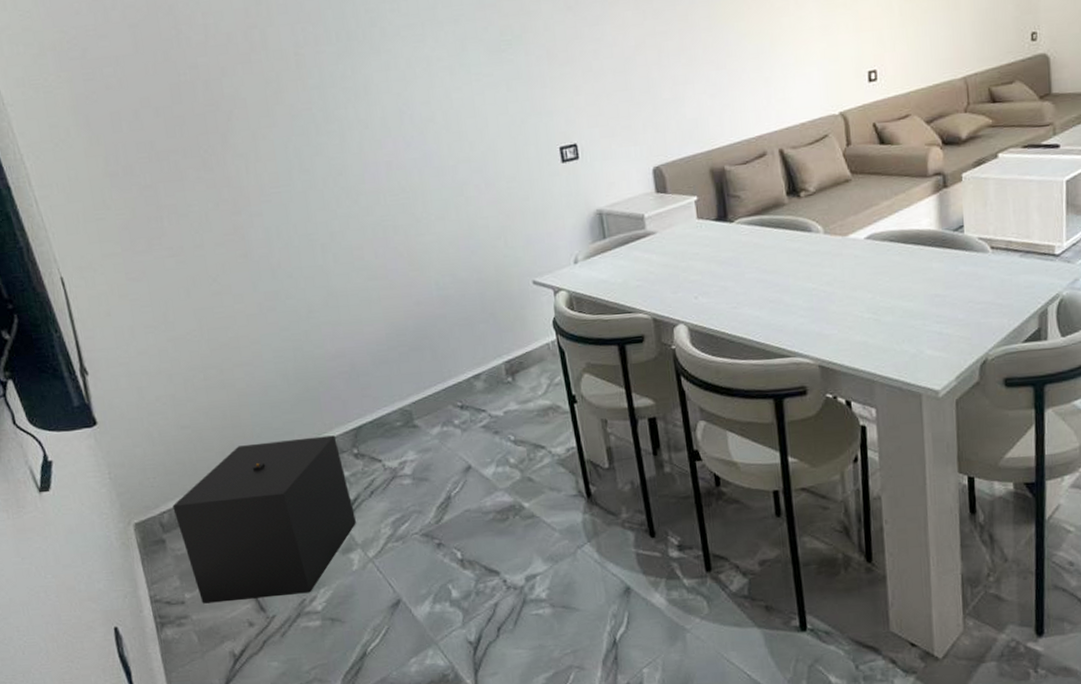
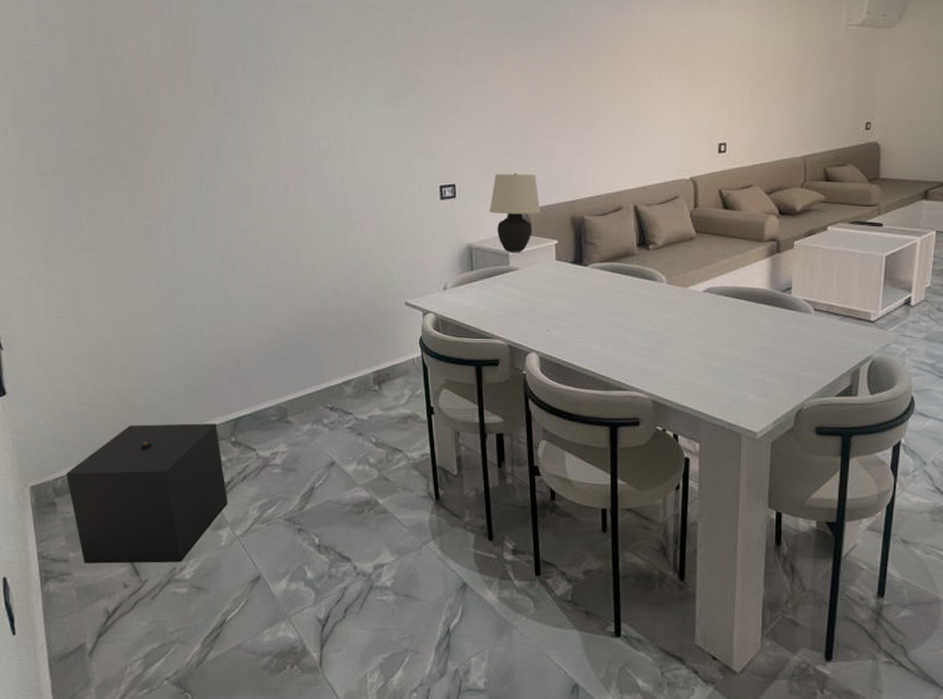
table lamp: none [617,124,676,215] -> present [488,173,541,252]

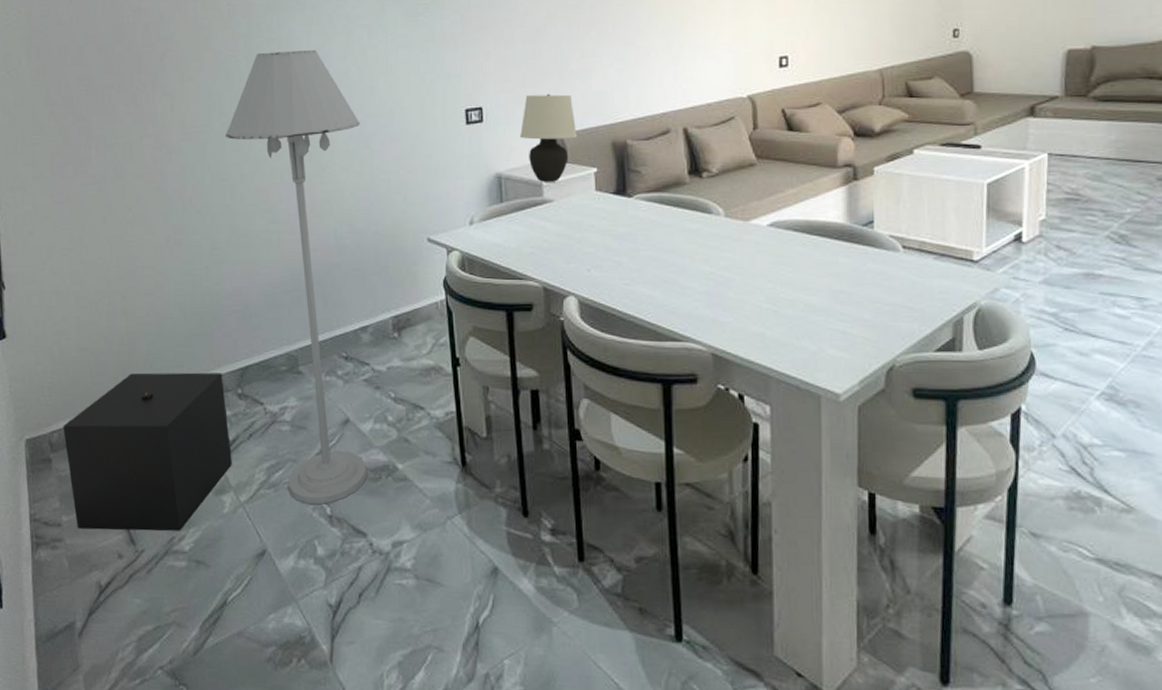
floor lamp: none [214,127,352,536] -> present [225,49,368,505]

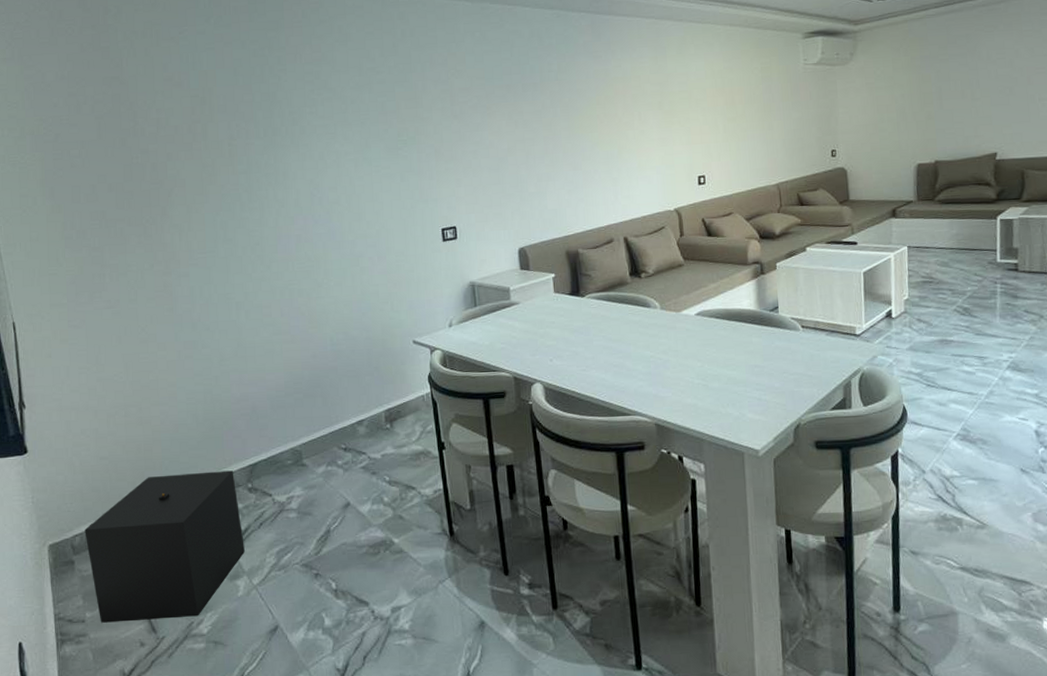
floor lamp: present [225,49,368,505] -> none [230,181,368,582]
table lamp: present [519,93,578,182] -> none [488,213,538,288]

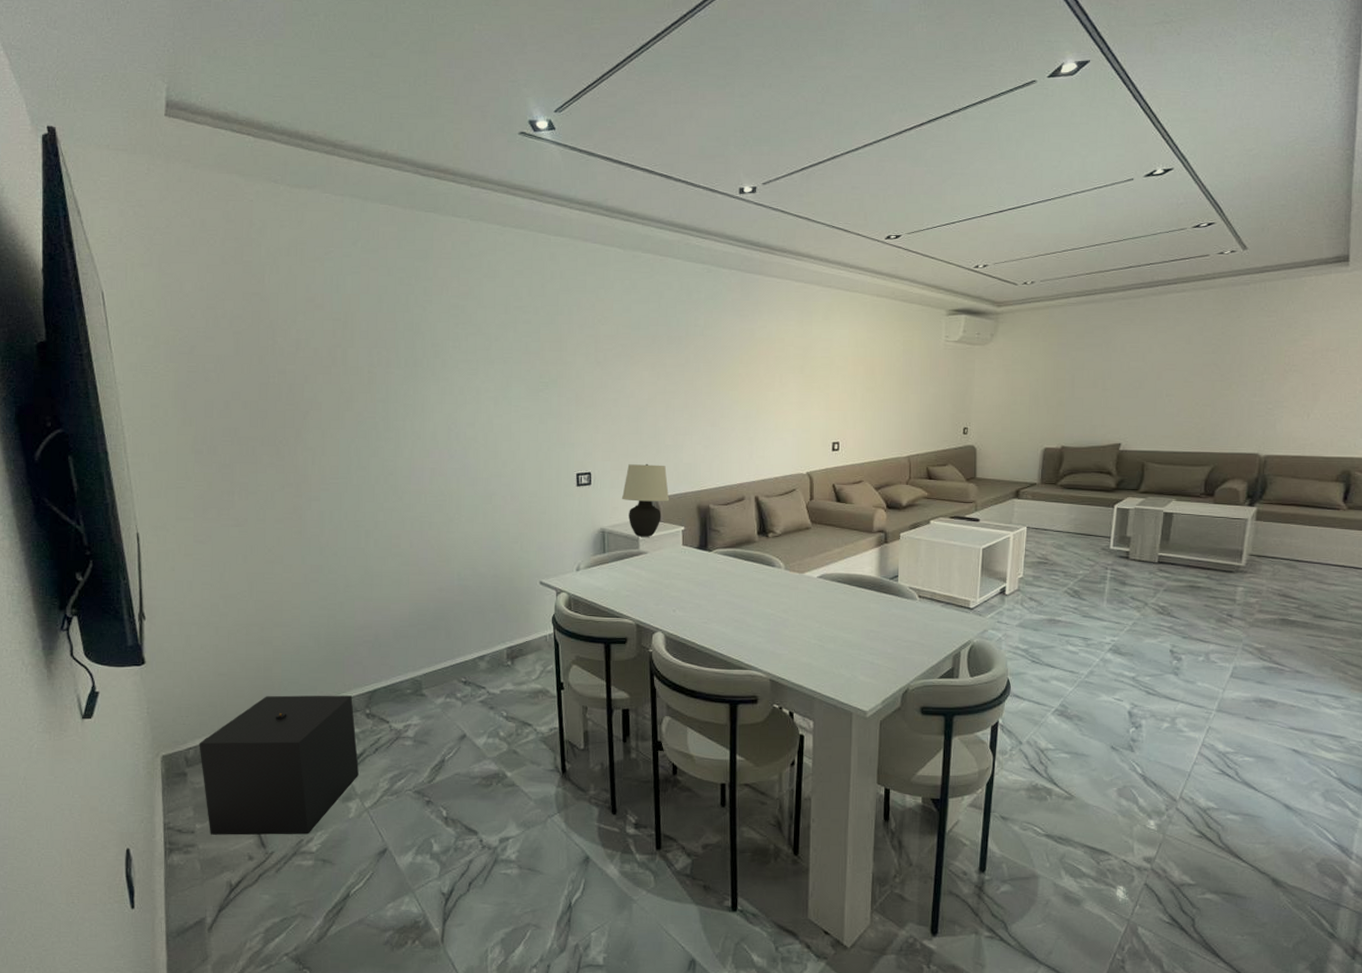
table lamp: none [488,213,538,288] -> present [621,463,670,537]

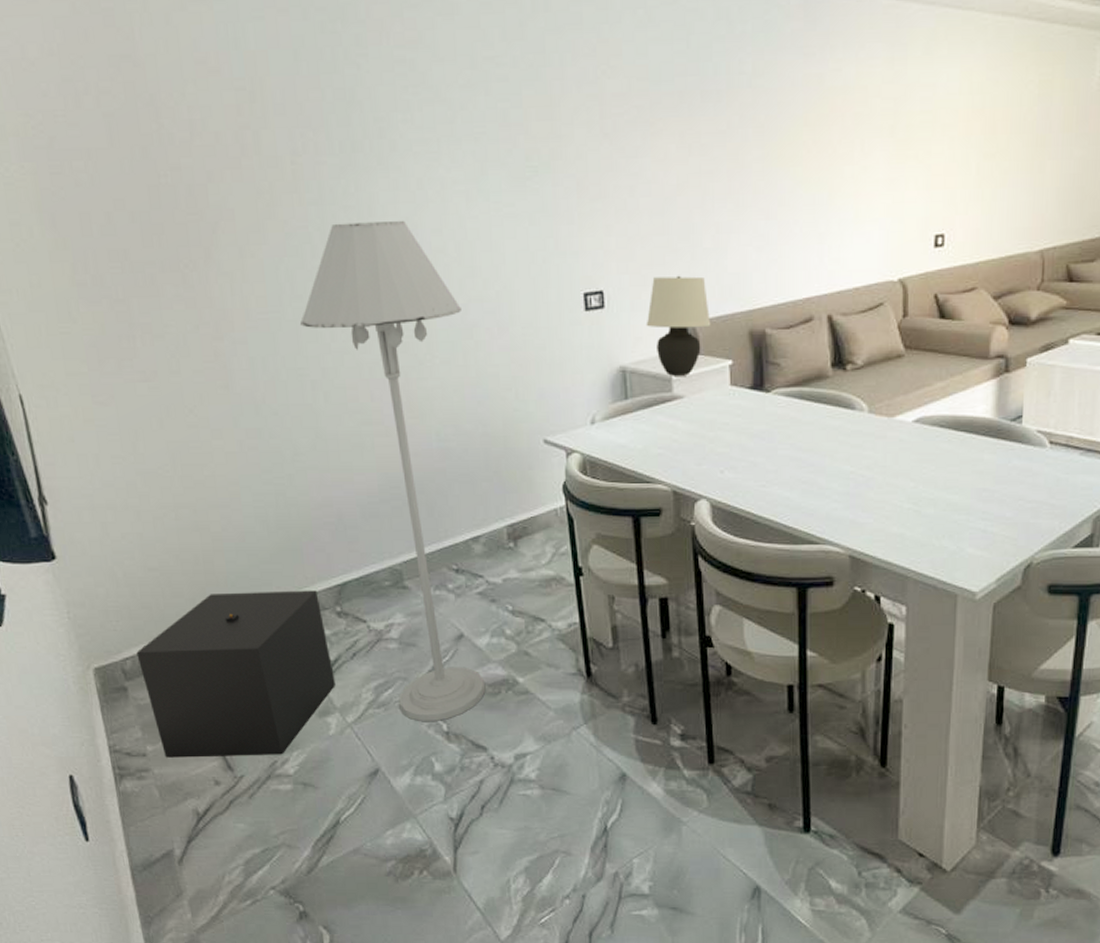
floor lamp: none [362,416,484,809] -> present [300,220,486,722]

